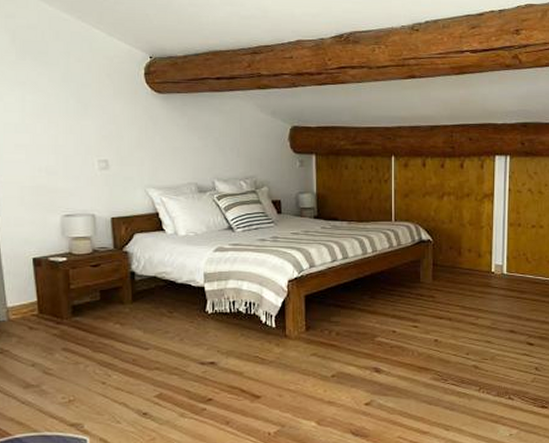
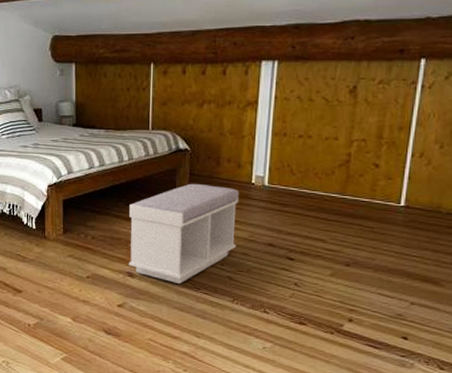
bench: none [374,274,480,376] -> present [129,183,238,283]

